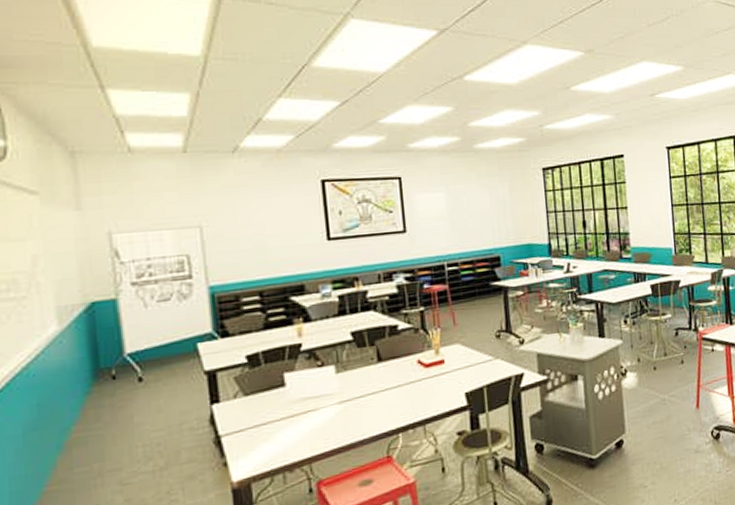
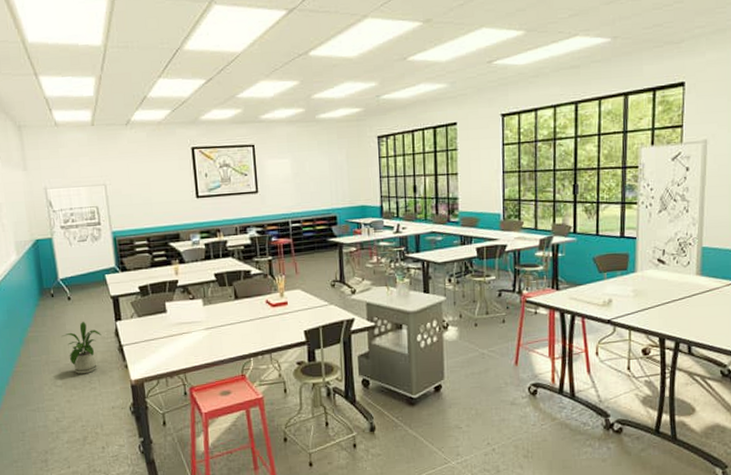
house plant: none [127,409,189,484] -> present [62,322,102,375]

